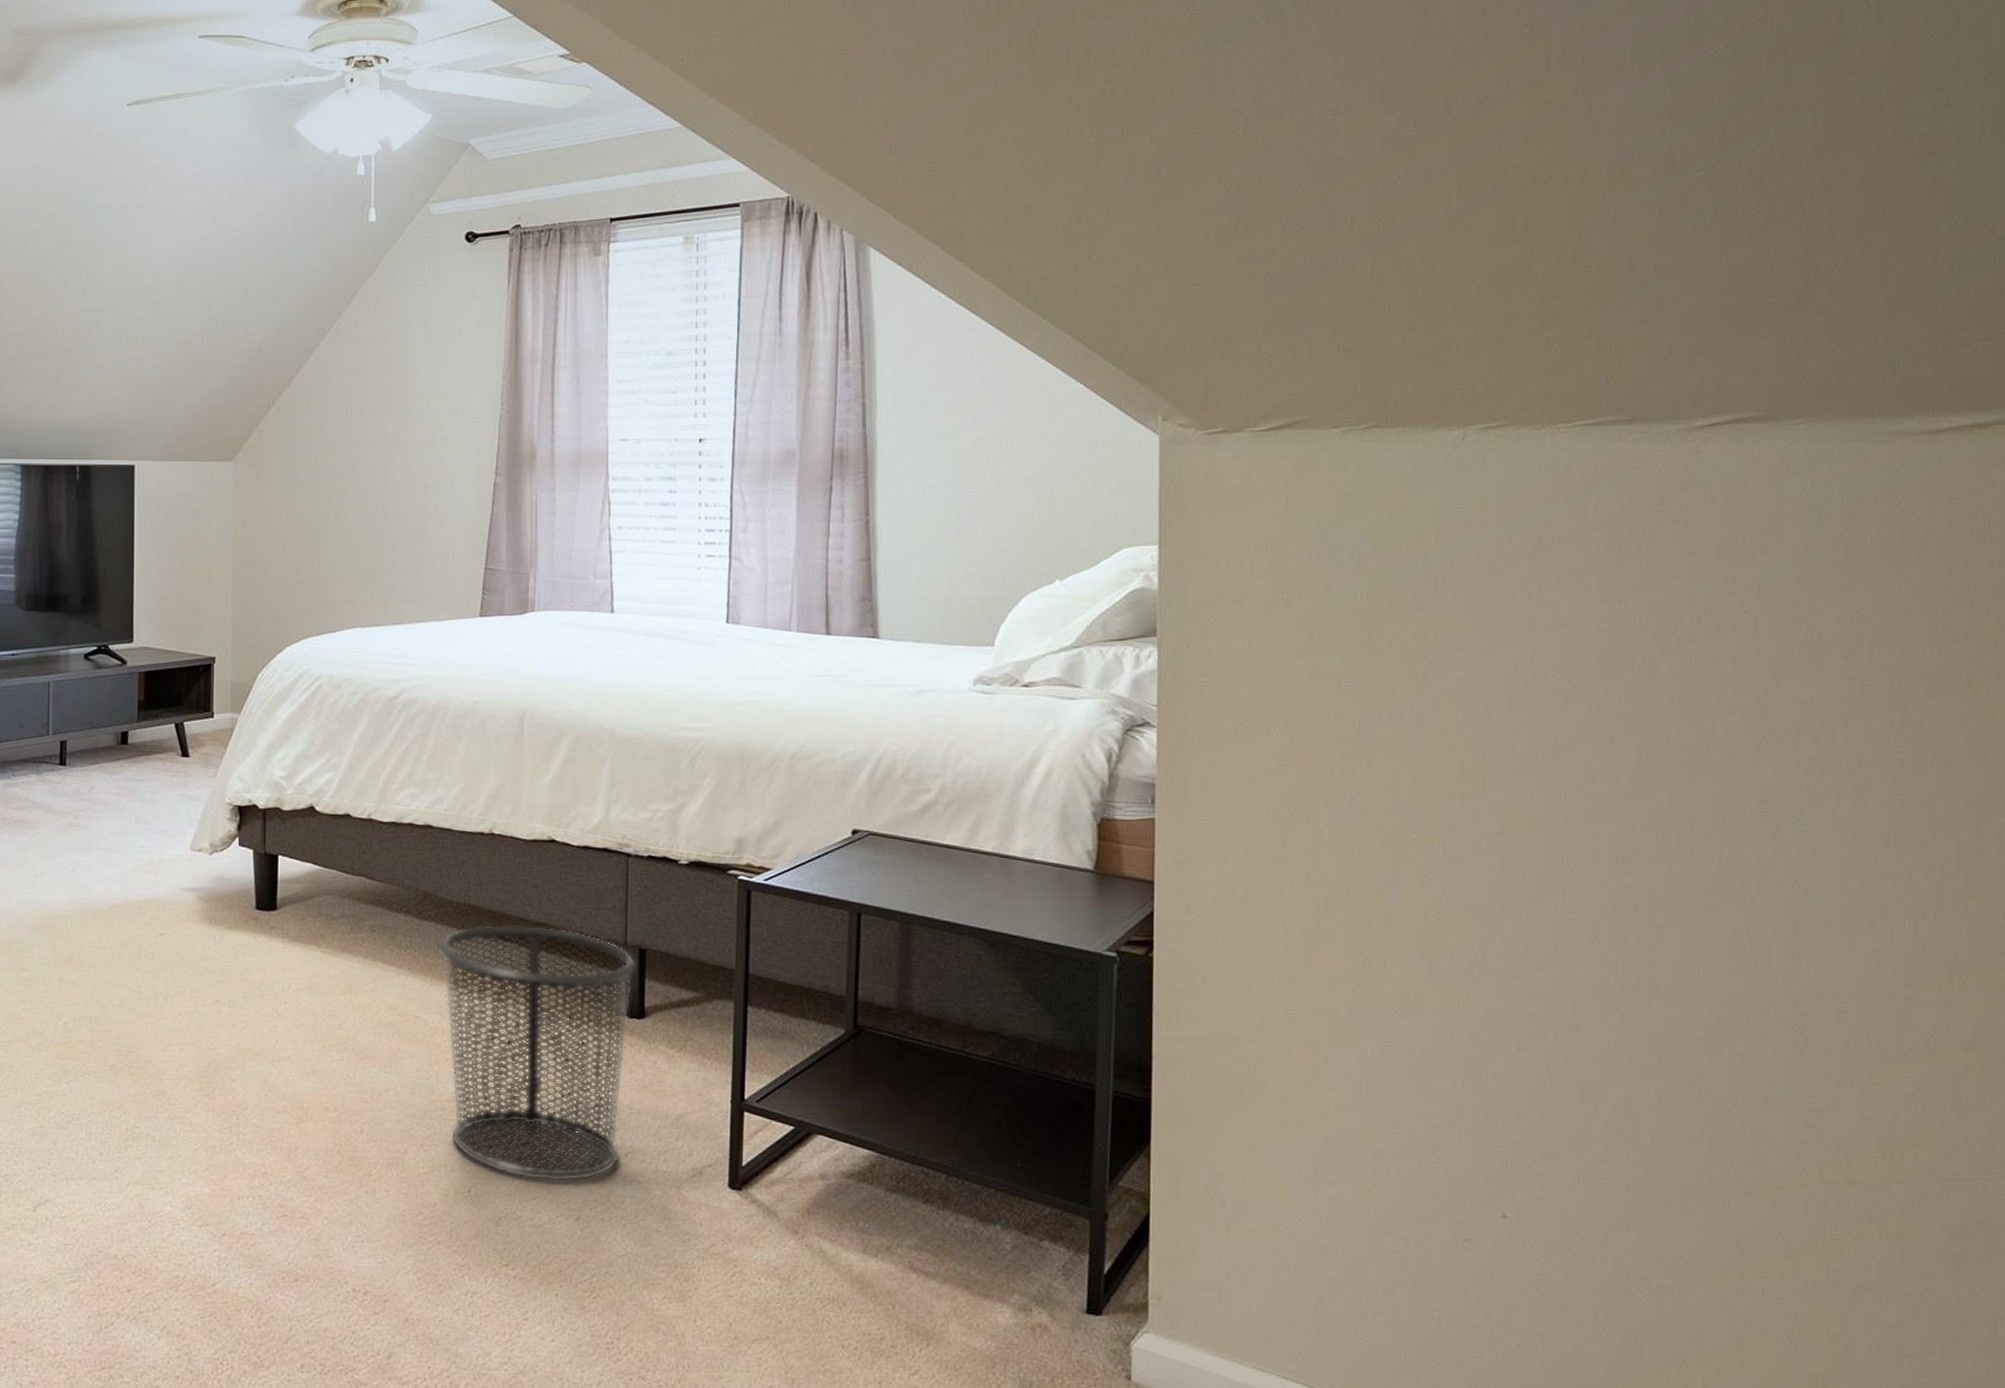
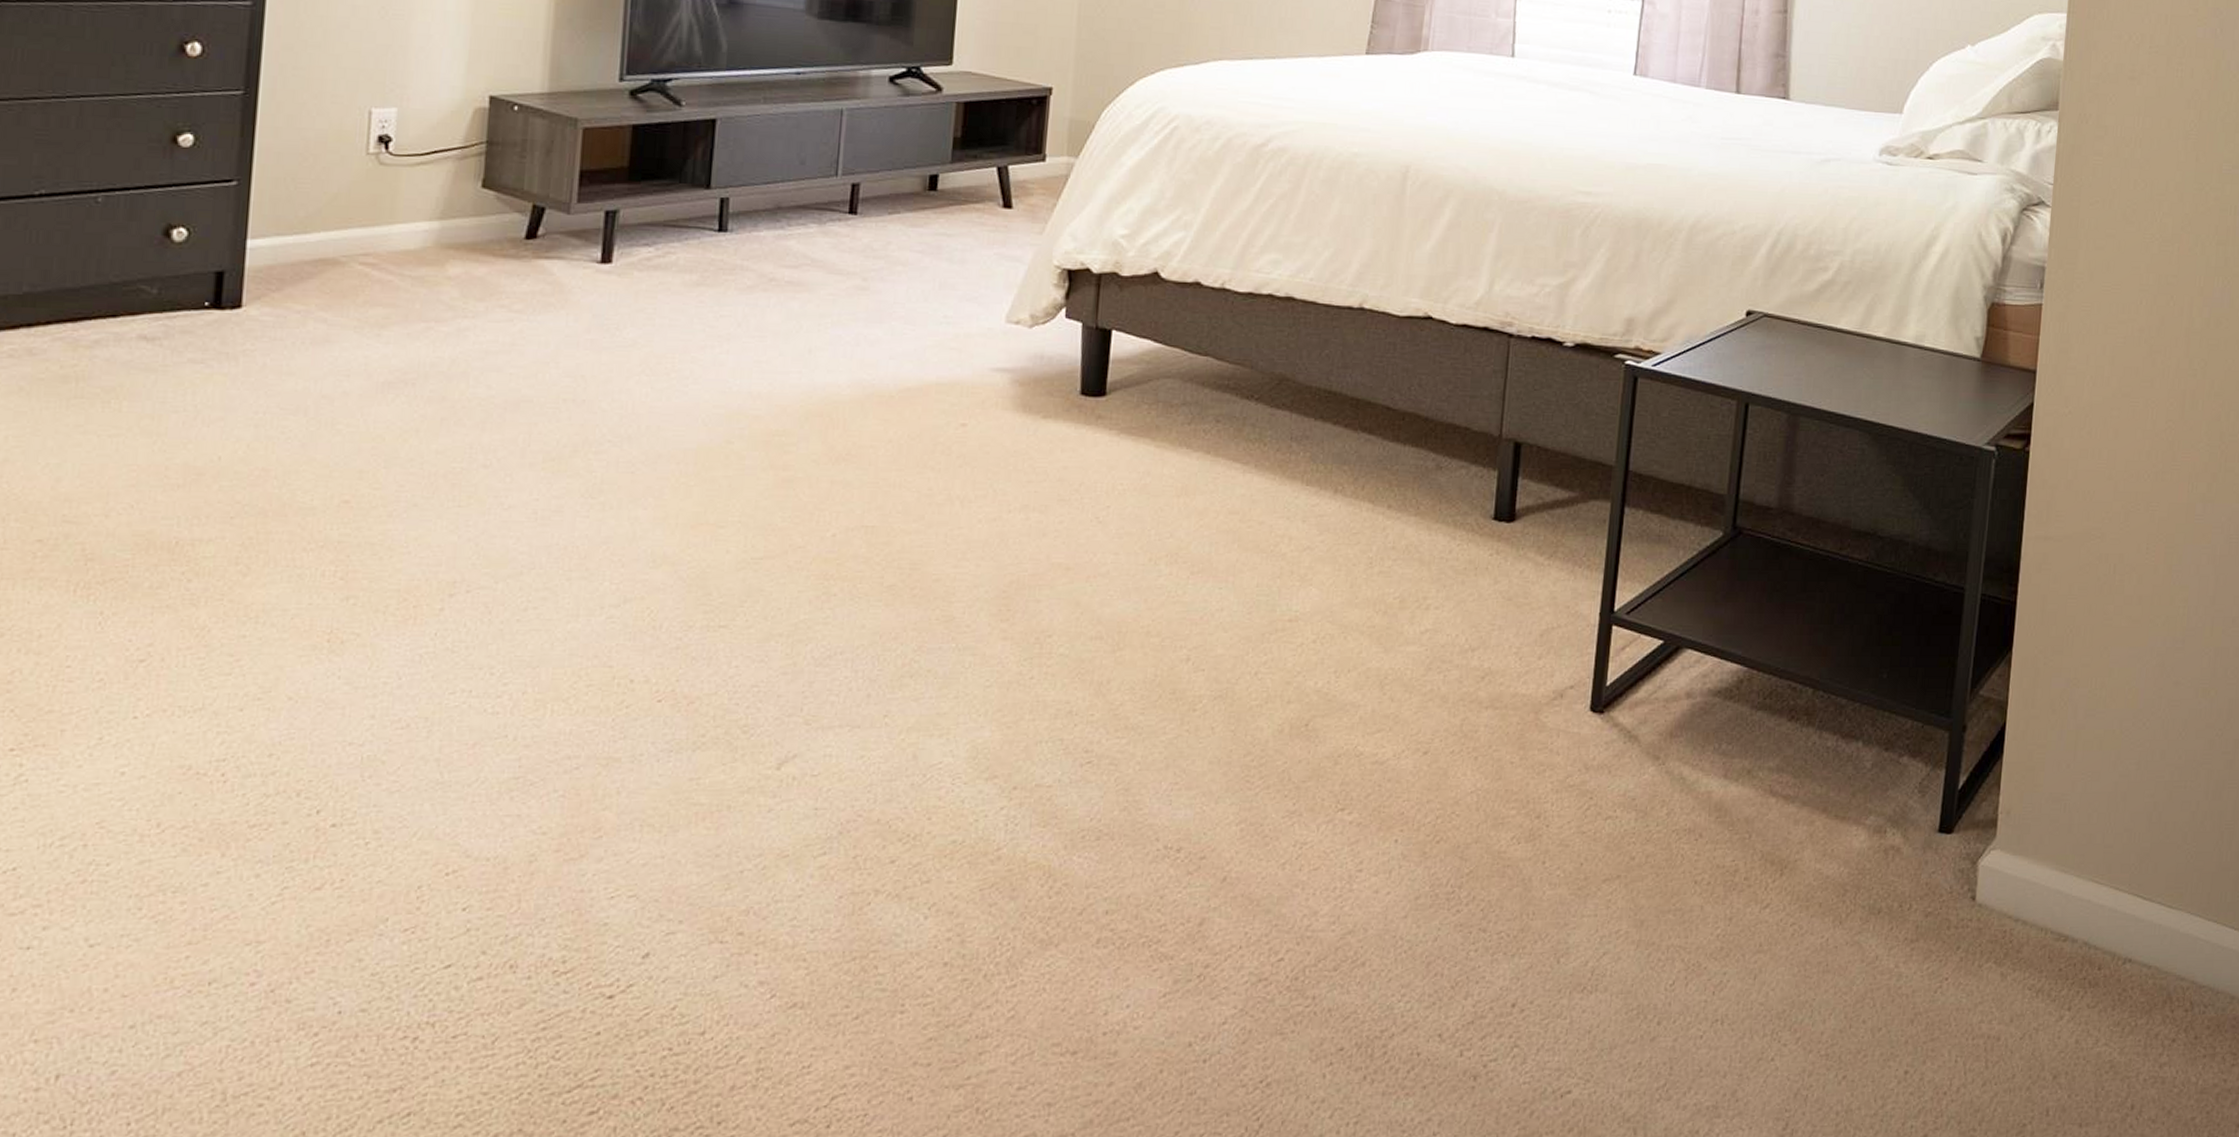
waste bin: present [438,924,637,1181] -> none [1291,414,1511,710]

